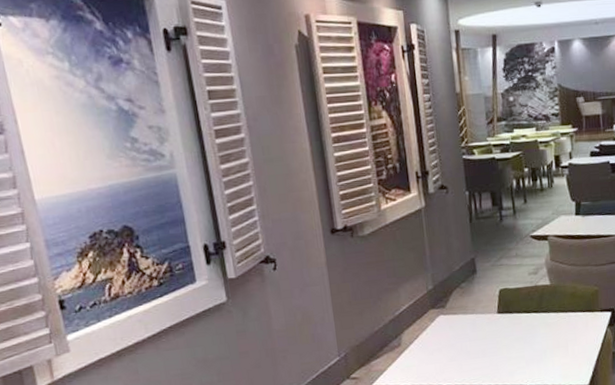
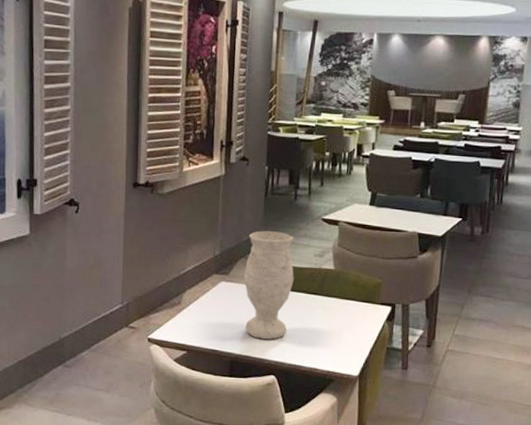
vase: none [460,255,512,367] -> present [243,231,294,340]

